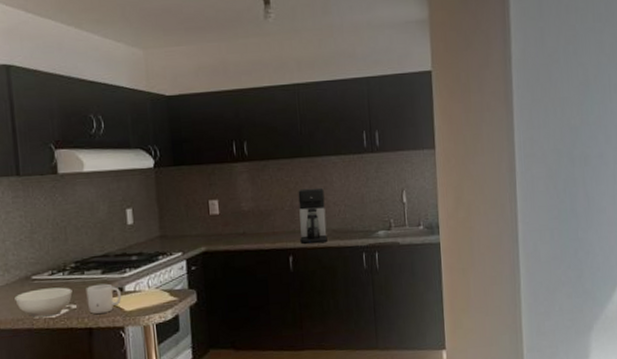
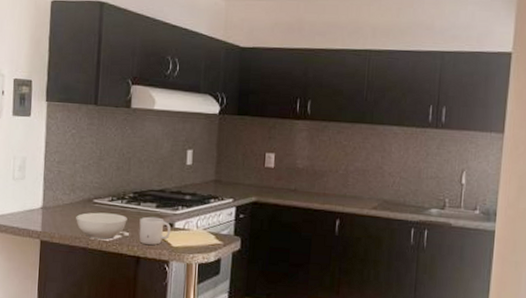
coffee maker: present [298,187,328,245] -> none [349,154,381,212]

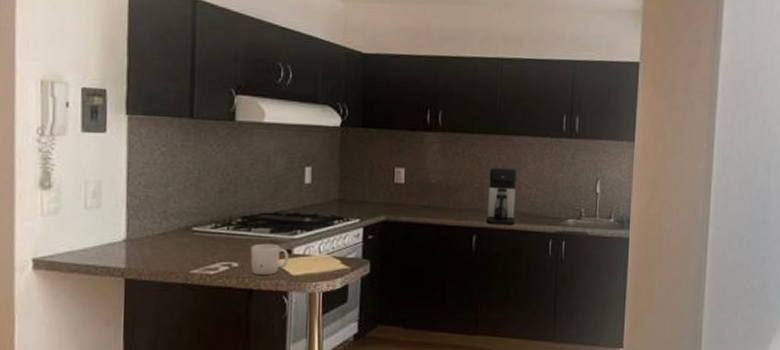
bowl: present [76,212,127,239] -> none [170,242,236,272]
coffee maker: none [349,154,381,212] -> present [486,167,517,226]

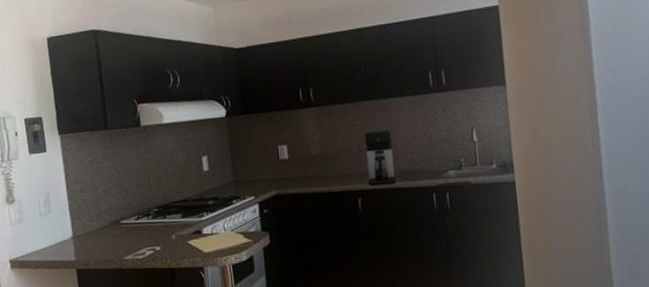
mug: present [250,243,289,275] -> none [168,226,201,255]

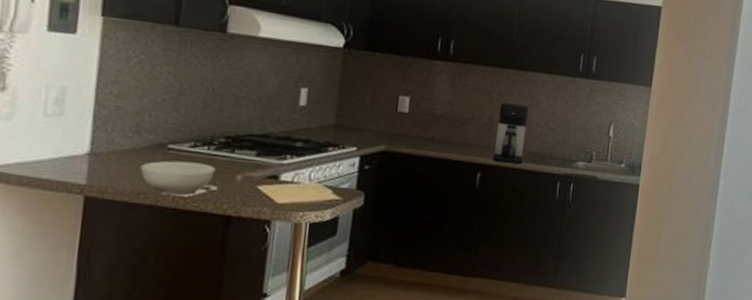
bowl: none [106,230,157,259] -> present [140,160,216,195]

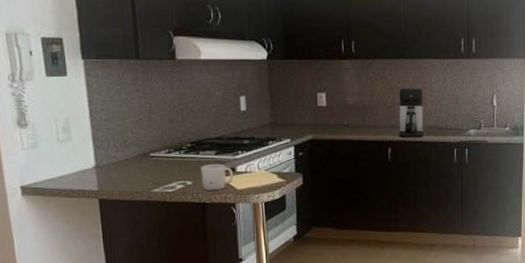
bowl: present [140,160,216,195] -> none [133,165,188,191]
mug: none [230,166,276,202] -> present [200,163,234,190]

